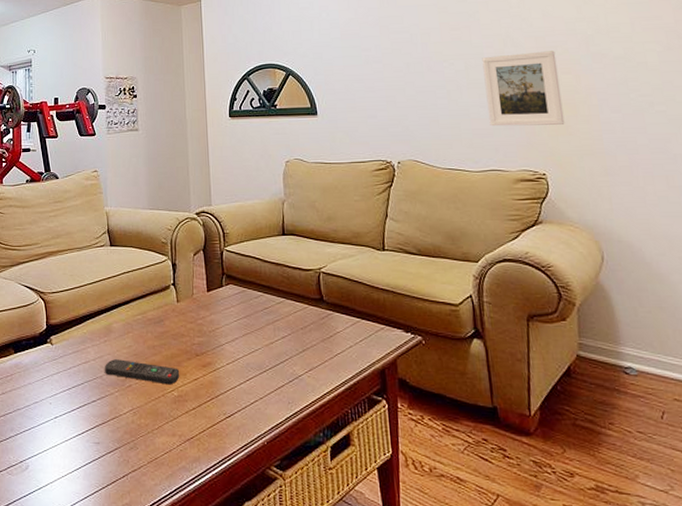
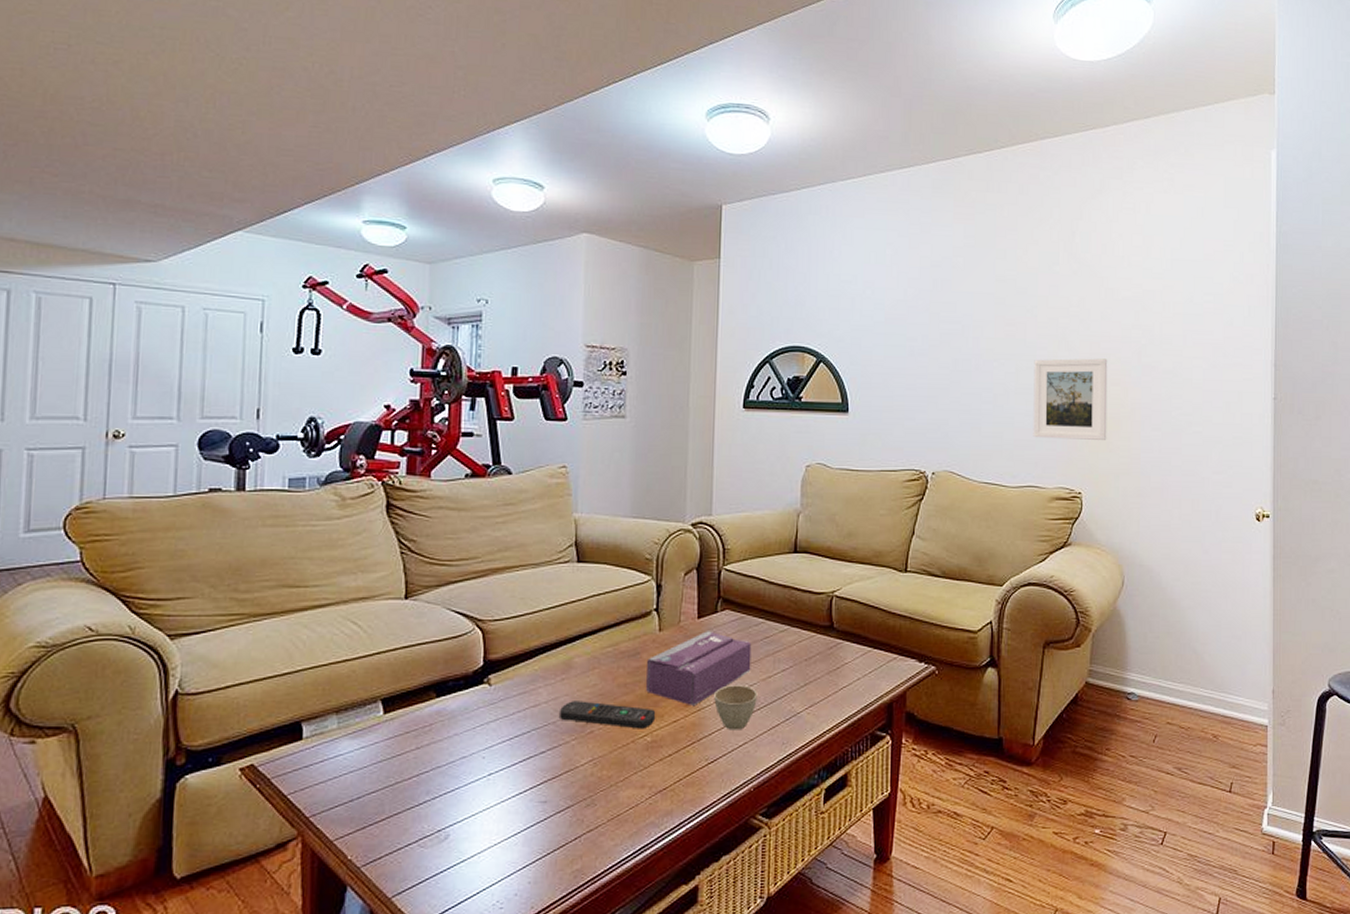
tissue box: none [169,302,255,367] -> present [646,631,752,707]
cup: none [226,349,263,389] -> present [714,685,758,730]

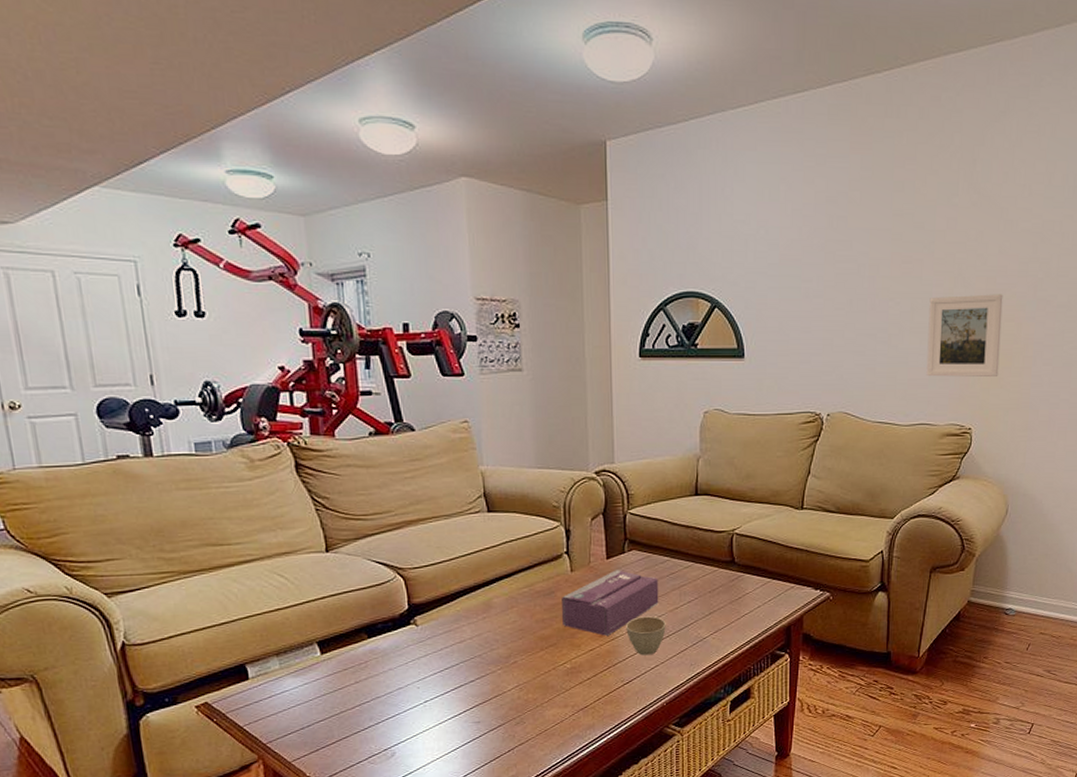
remote control: present [560,701,656,729] -> none [484,635,574,658]

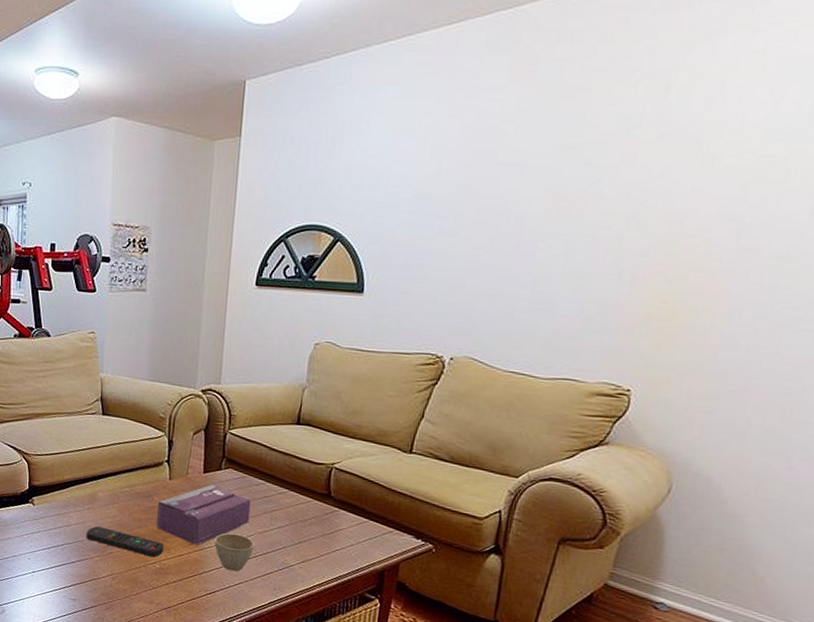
remote control: none [484,635,574,658] -> present [87,526,164,557]
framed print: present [926,294,1003,377] -> none [577,239,692,334]

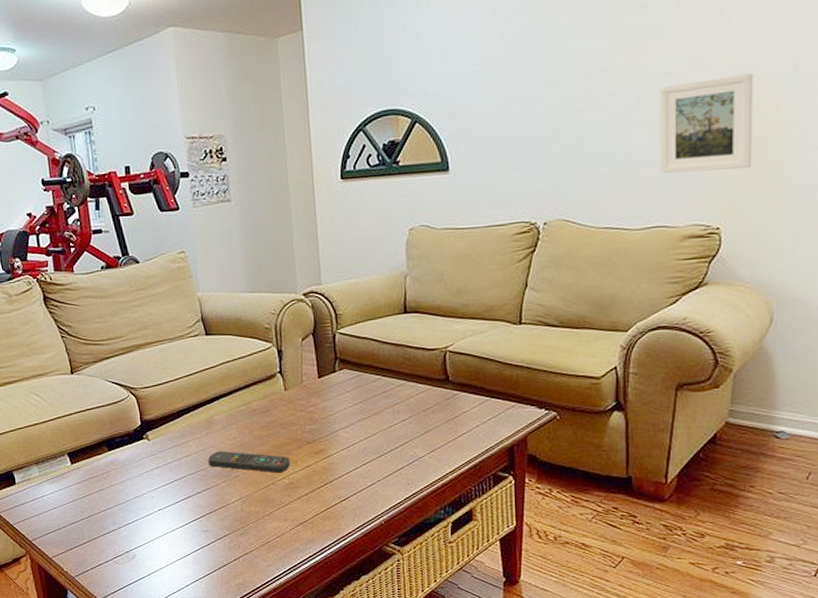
tissue box: present [157,484,251,546] -> none [277,388,372,454]
cup: present [214,533,254,572] -> none [340,434,381,473]
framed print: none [577,239,692,334] -> present [659,73,754,174]

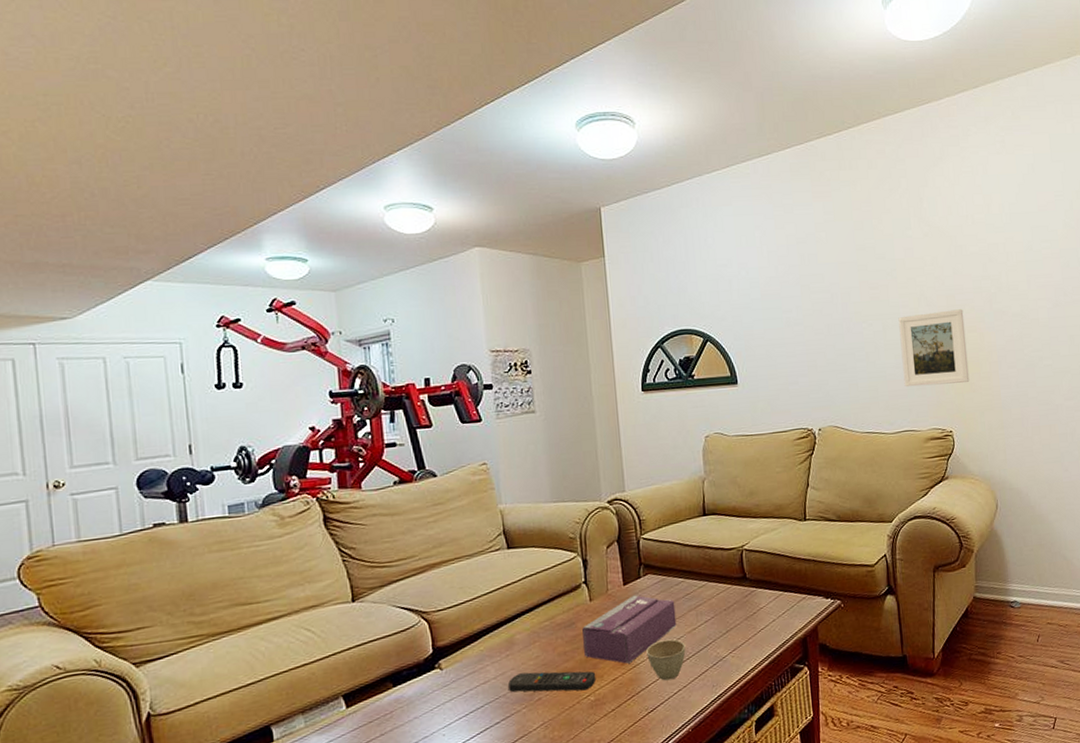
tissue box: none [277,388,372,454] -> present [582,595,677,664]
cup: none [340,434,381,473] -> present [646,639,686,681]

